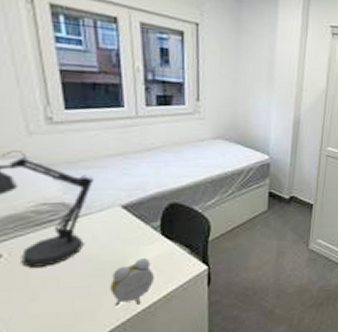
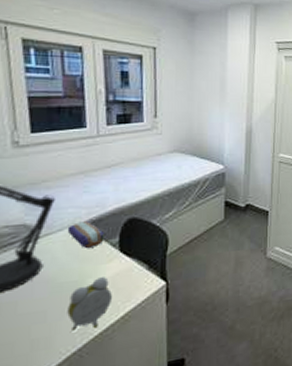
pencil case: none [107,202,146,231] -> present [67,220,105,249]

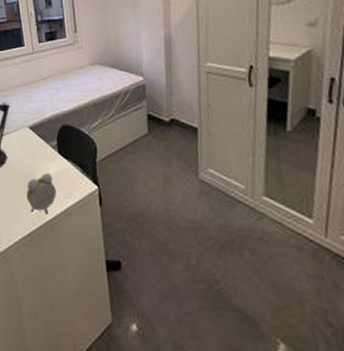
pencil case: present [67,220,105,249] -> none [20,124,46,148]

